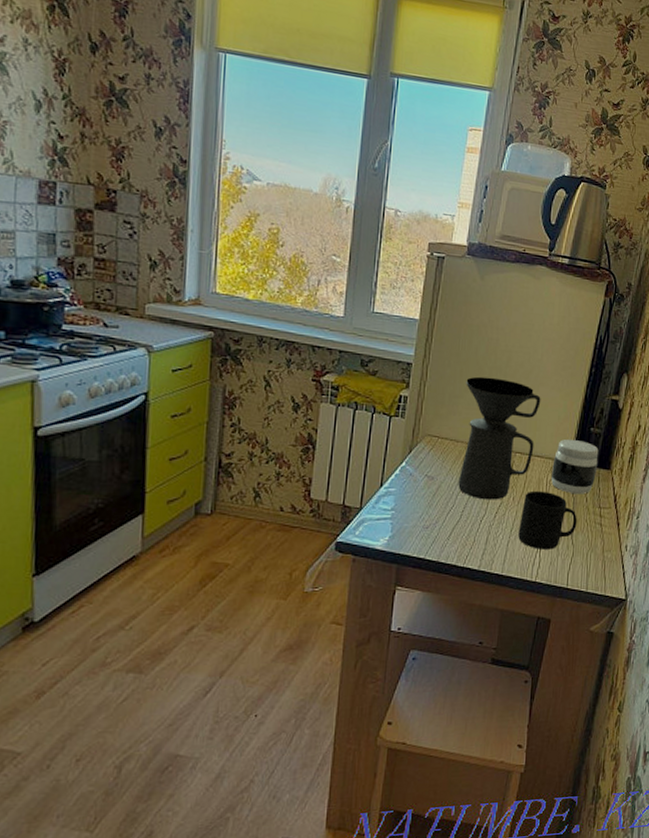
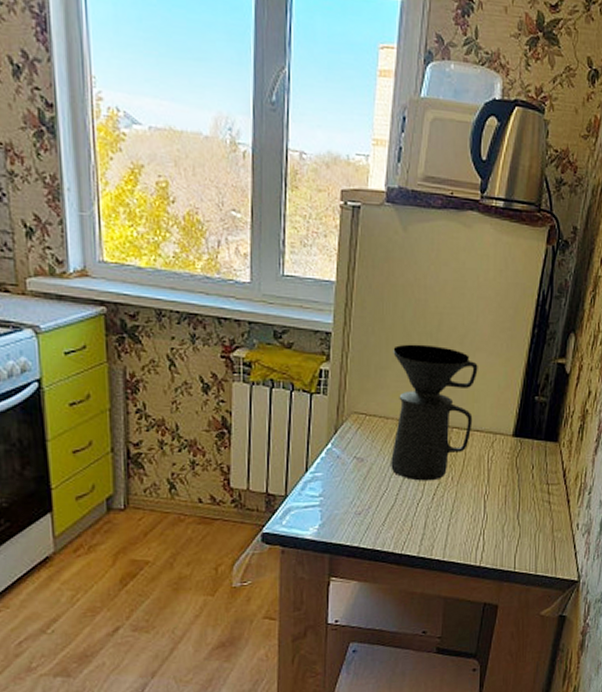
mug: present [518,490,577,550] -> none [459,468,523,532]
jar: present [551,439,599,495] -> none [493,410,545,471]

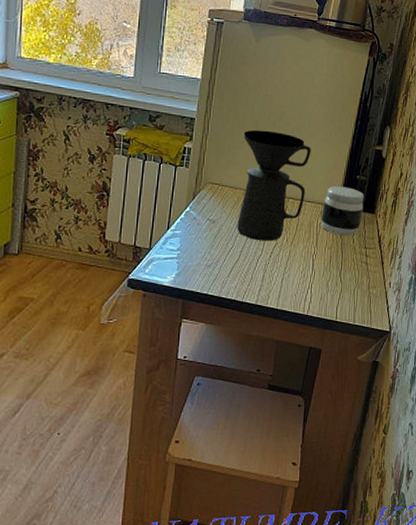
jar: none [493,410,545,471] -> present [321,185,364,236]

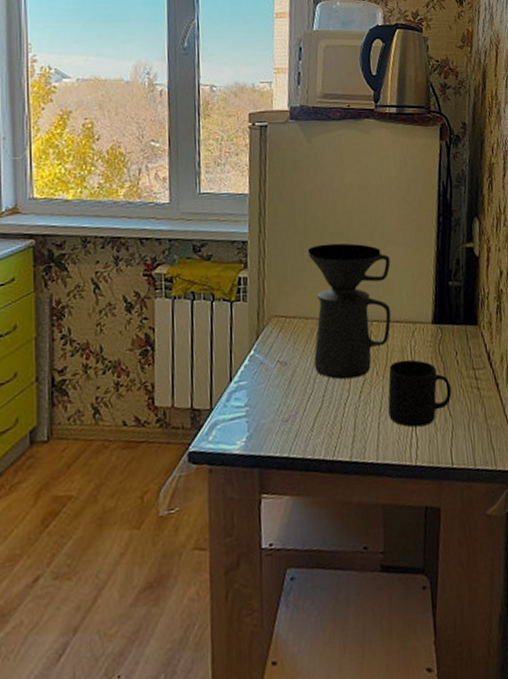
mug: none [291,232,345,286] -> present [388,359,452,428]
jar: present [321,185,364,236] -> none [414,297,464,358]

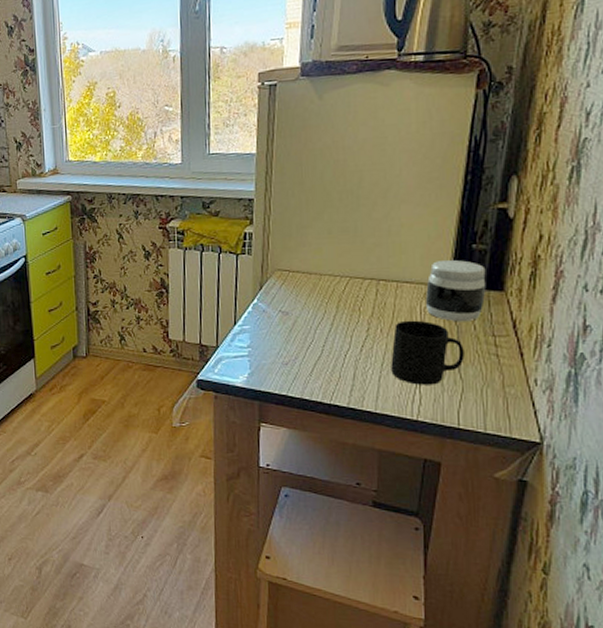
coffee maker: present [307,243,391,380] -> none [313,201,404,333]
jar: none [414,297,464,358] -> present [426,259,486,322]

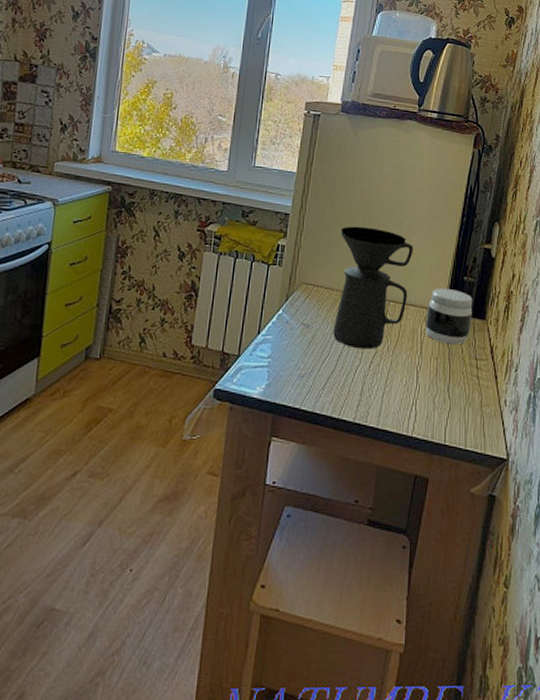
coffee maker: none [313,201,404,333] -> present [333,226,414,350]
mug: present [391,320,465,385] -> none [393,340,453,403]

